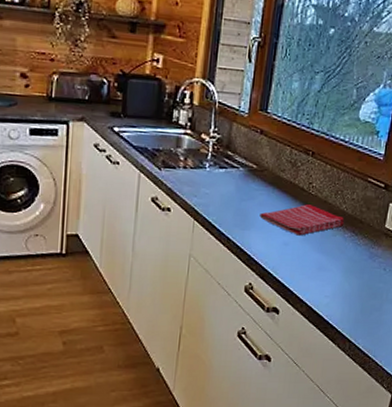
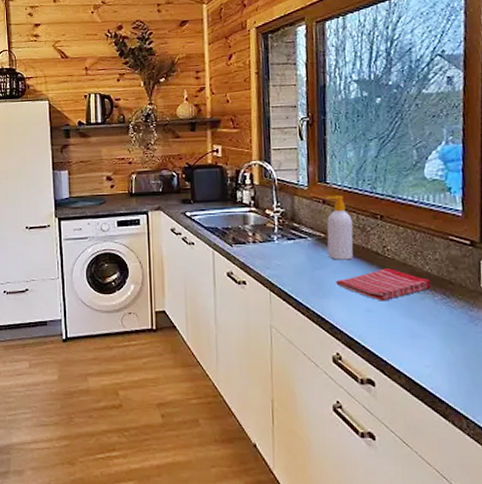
soap bottle: none [257,126,286,194] -> present [326,195,354,260]

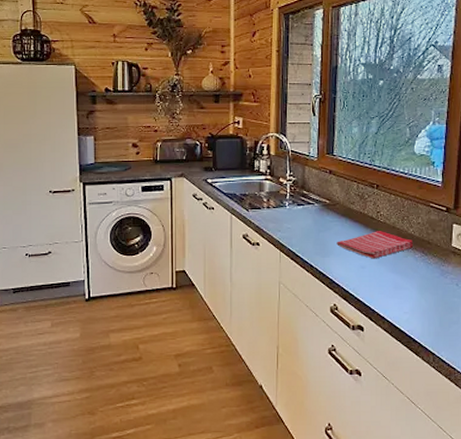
soap bottle: present [326,195,354,260] -> none [331,167,353,224]

